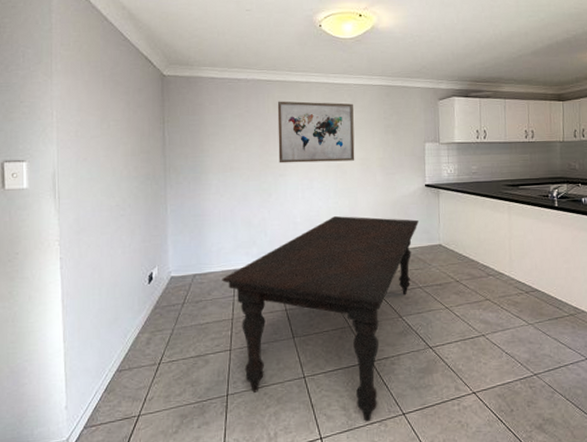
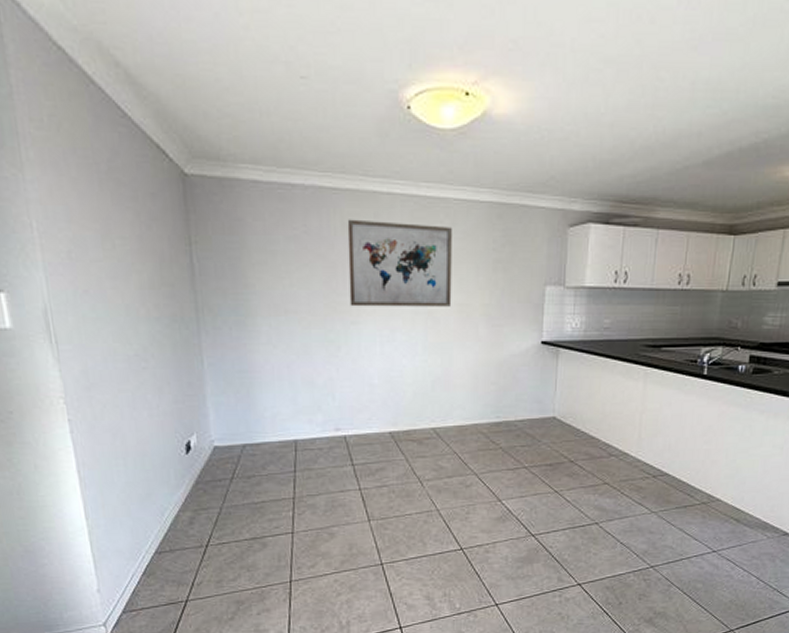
dining table: present [222,216,419,422] -> none [279,378,531,612]

